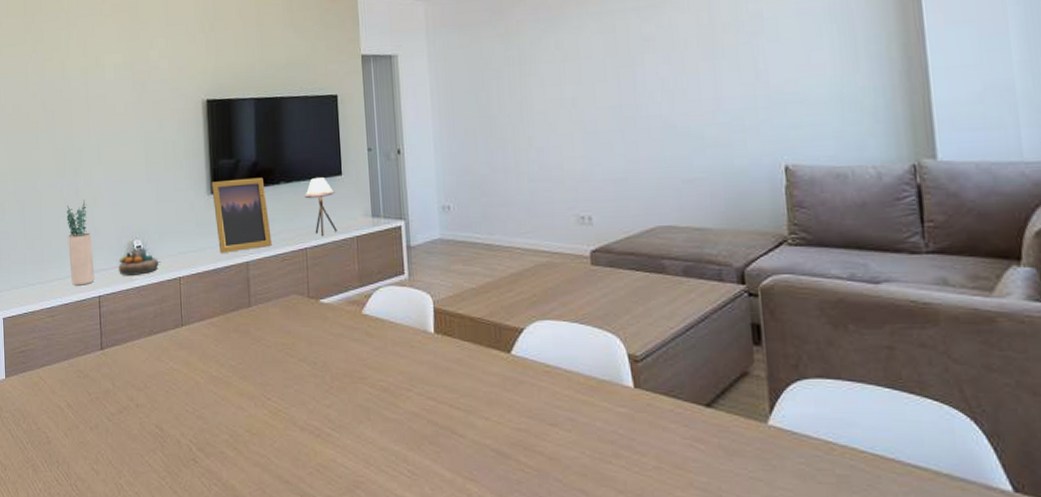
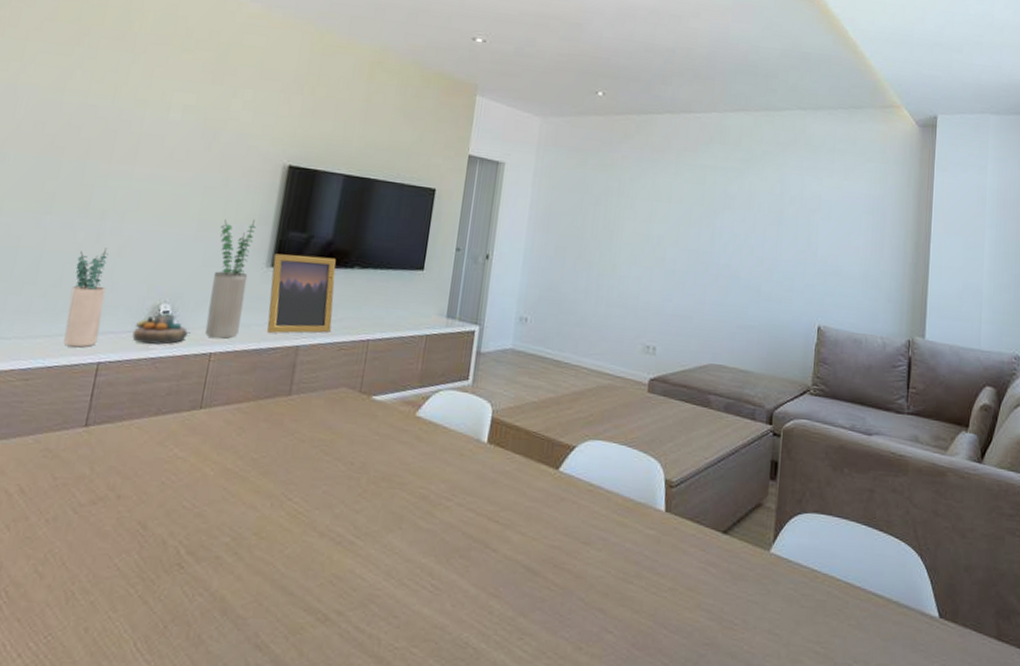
vase: none [164,154,198,264] -> present [204,219,257,339]
table lamp: present [305,177,337,237] -> none [379,267,413,331]

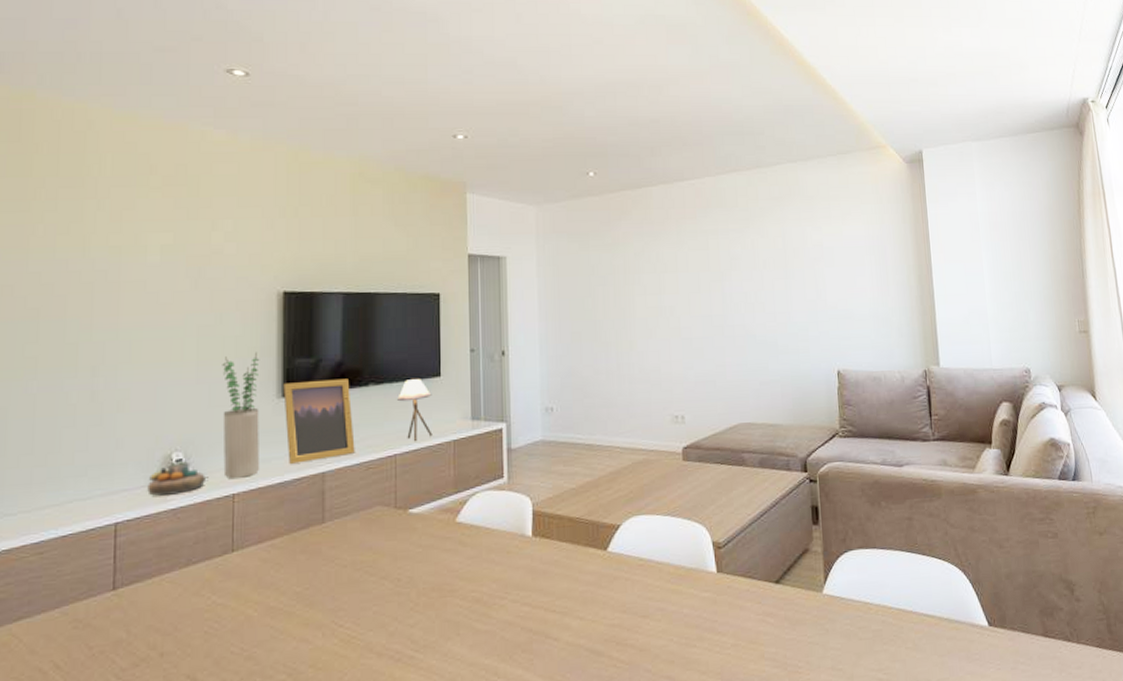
vase: present [63,248,108,348] -> none [73,405,111,512]
table lamp: none [379,267,413,331] -> present [397,378,433,442]

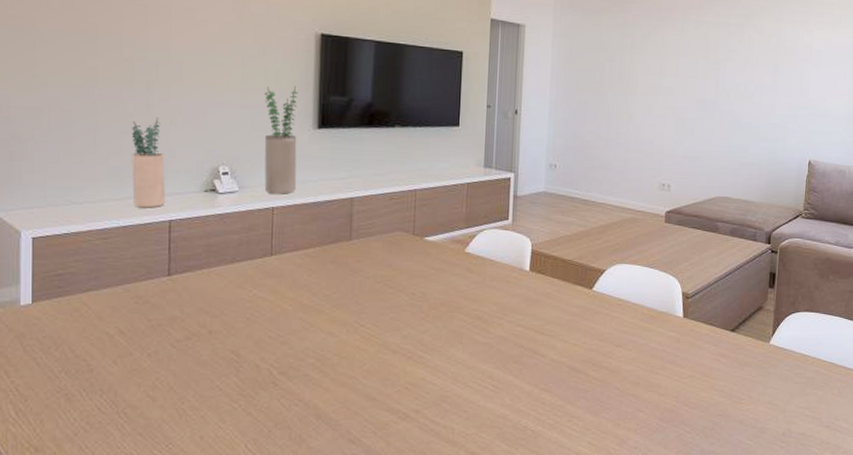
vase: none [73,405,111,512] -> present [131,117,166,208]
decorative bowl: present [147,460,205,496] -> none [197,173,248,202]
picture frame: present [283,378,355,465] -> none [318,116,381,188]
table lamp: present [397,378,433,442] -> none [420,125,451,181]

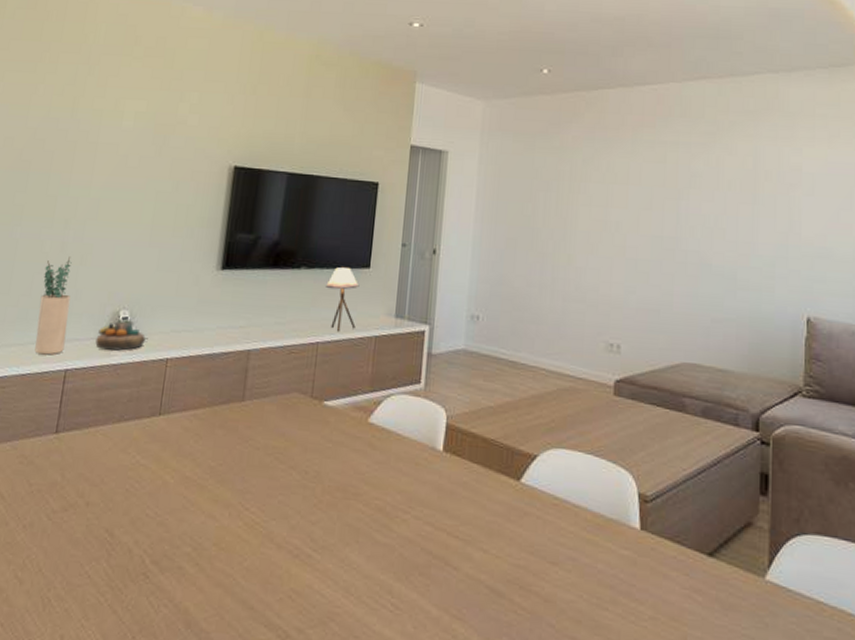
decorative bowl: none [197,173,248,202] -> present [95,318,146,351]
vase: present [264,86,298,194] -> none [161,222,206,344]
table lamp: none [420,125,451,181] -> present [326,266,360,333]

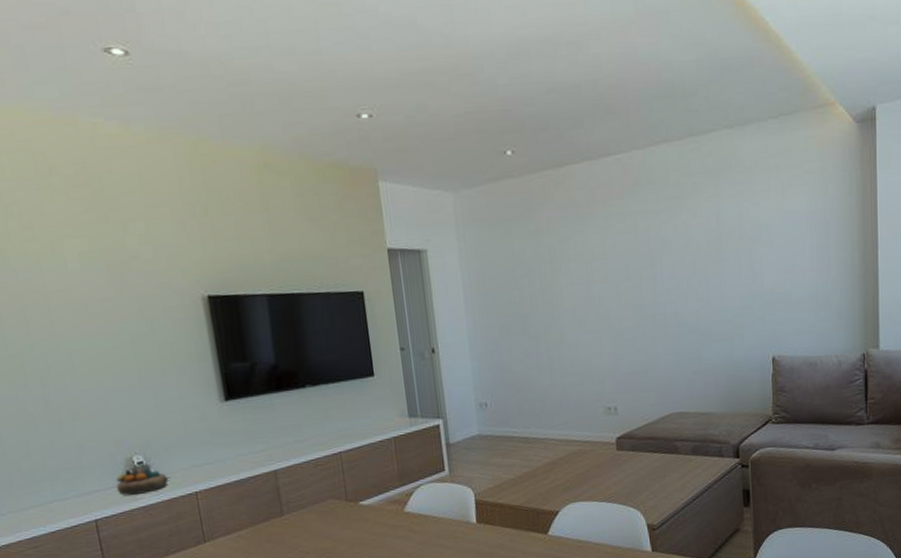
vase: present [34,256,72,355] -> none [36,413,87,511]
table lamp: present [326,266,360,333] -> none [335,378,373,440]

